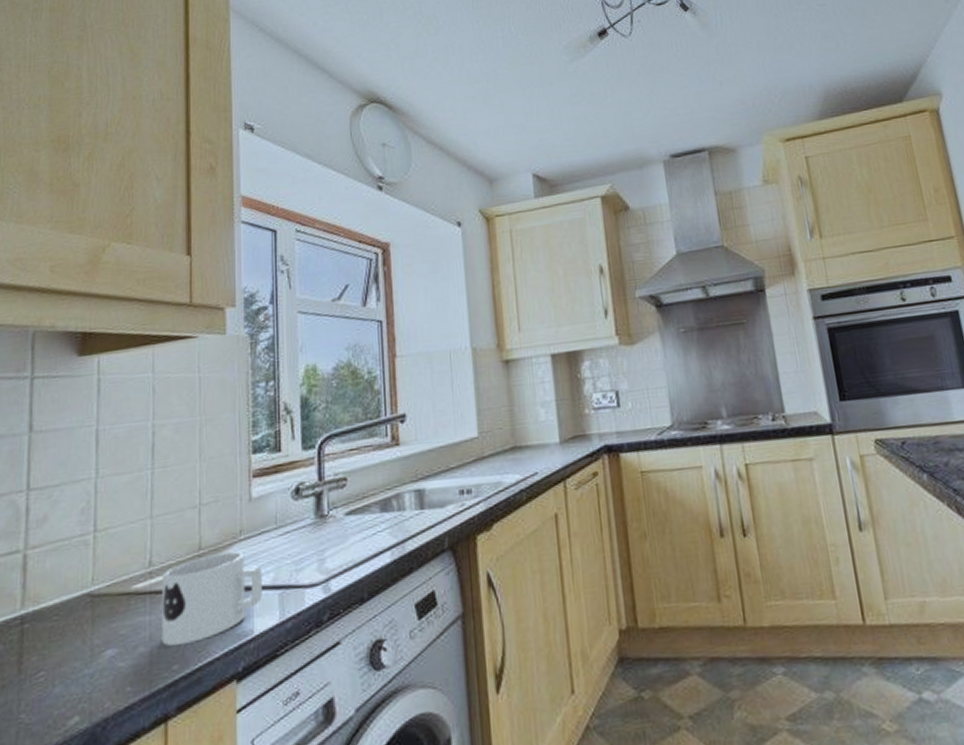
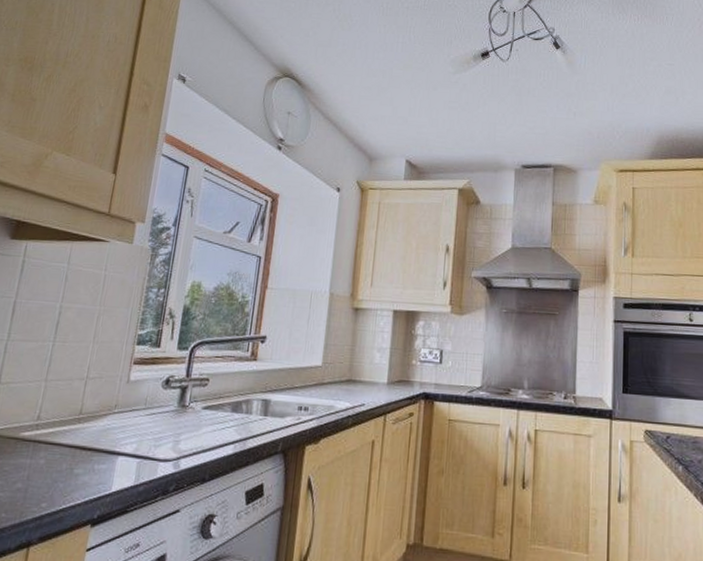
mug: present [162,551,262,647] -> none [36,419,127,489]

